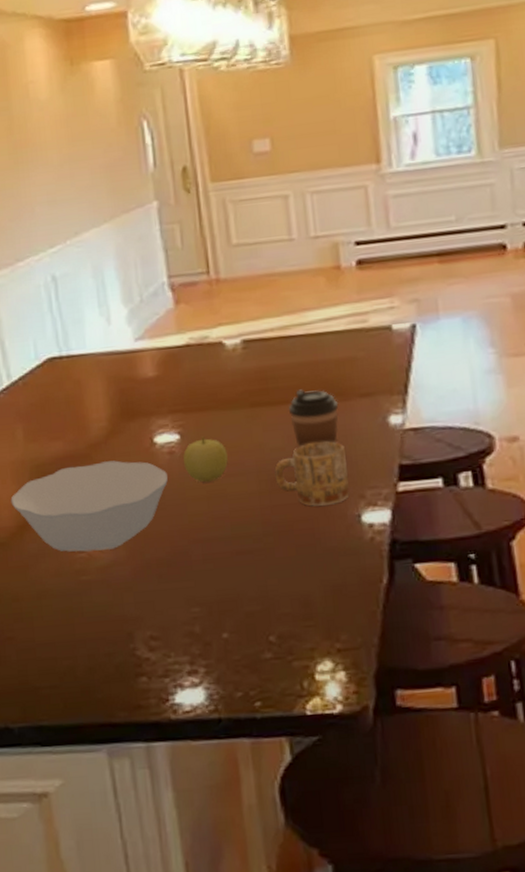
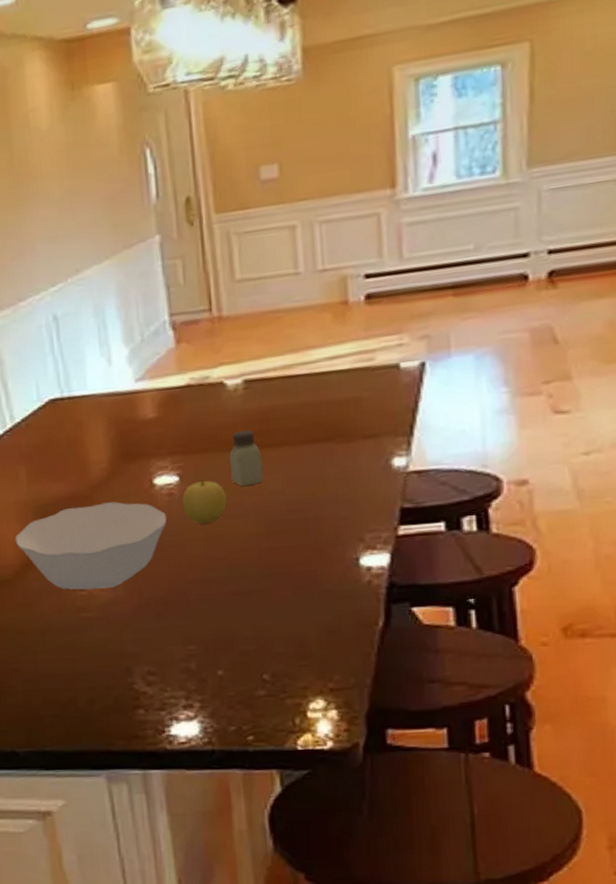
saltshaker: none [230,388,265,445] -> present [229,430,264,487]
mug: present [274,441,350,507] -> none [273,483,348,550]
coffee cup: present [288,389,339,447] -> none [288,430,341,490]

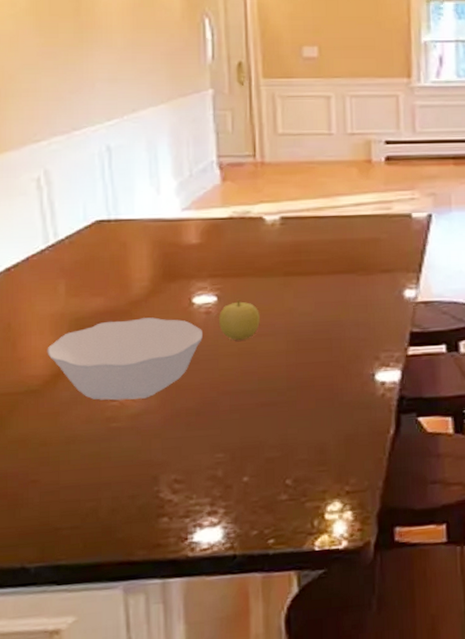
saltshaker: present [229,430,264,487] -> none [265,259,295,309]

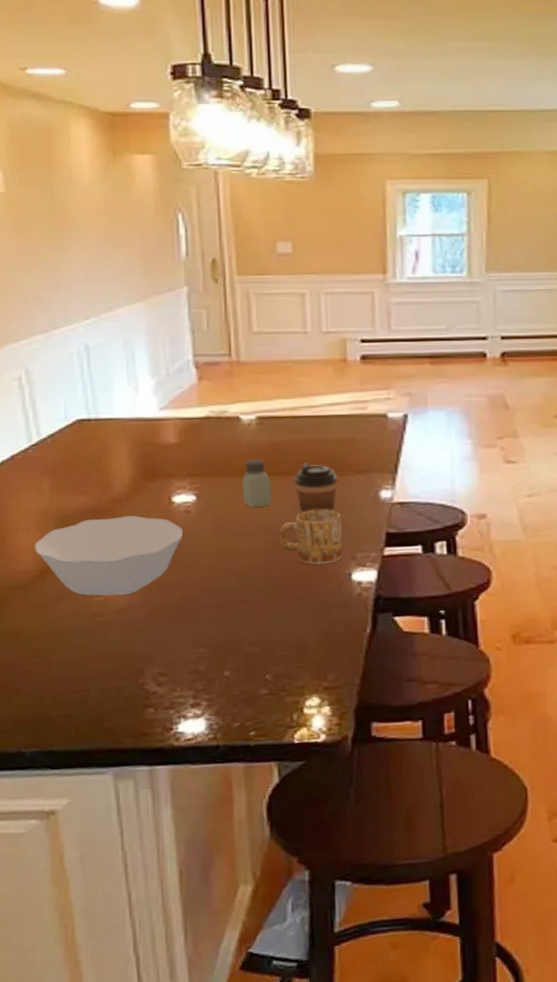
fruit: present [219,299,260,341] -> none [198,498,238,539]
saltshaker: none [265,259,295,309] -> present [242,459,272,508]
mug: none [301,308,366,366] -> present [279,509,343,565]
coffee cup: none [317,263,362,313] -> present [294,463,338,513]

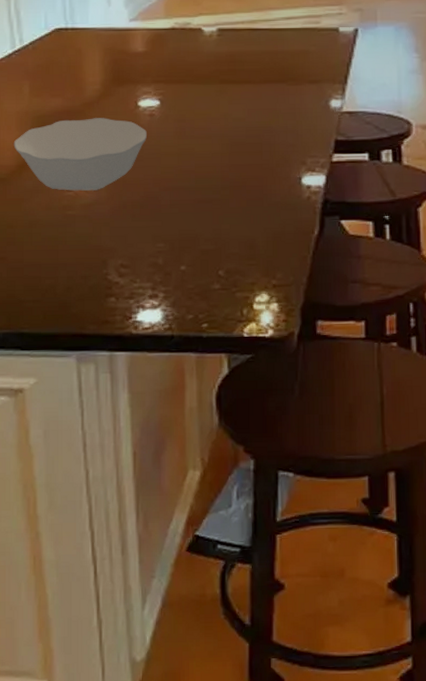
saltshaker: present [242,459,272,508] -> none [202,68,229,114]
mug: present [279,509,343,565] -> none [235,116,294,169]
coffee cup: present [294,463,338,513] -> none [250,73,291,119]

